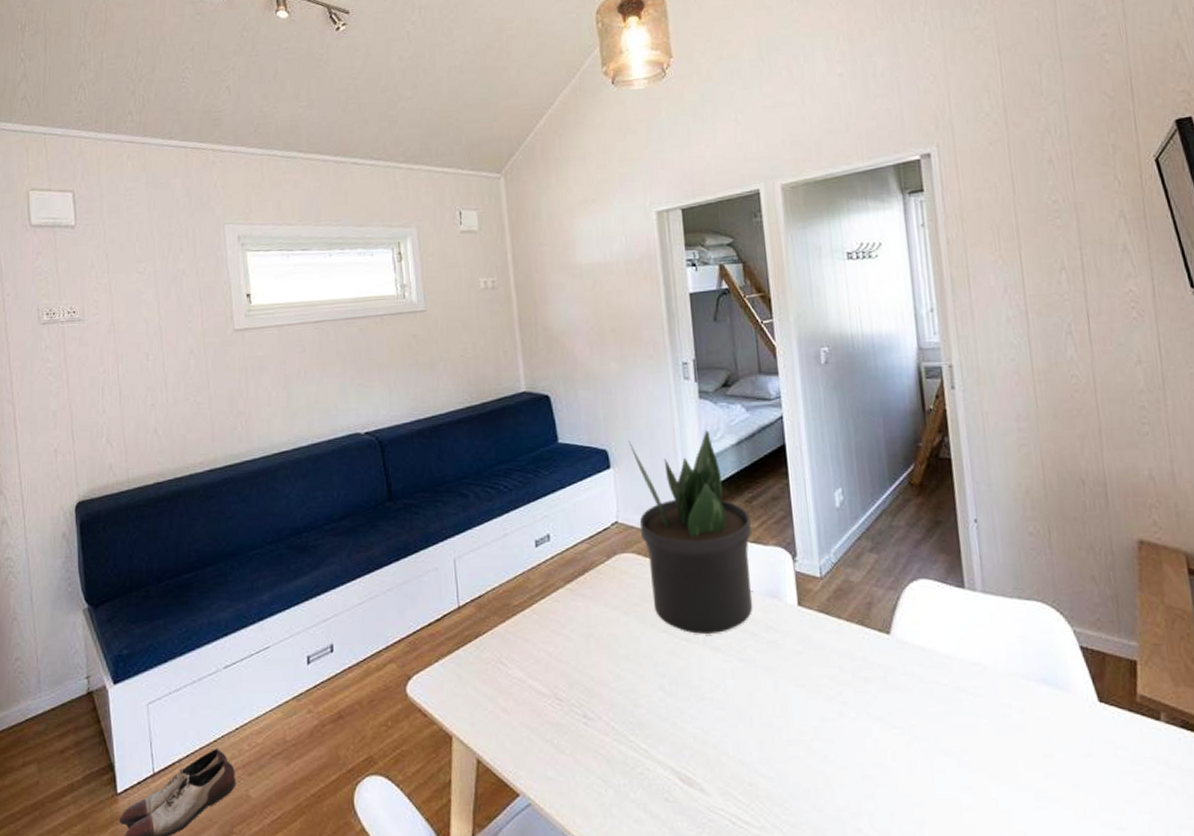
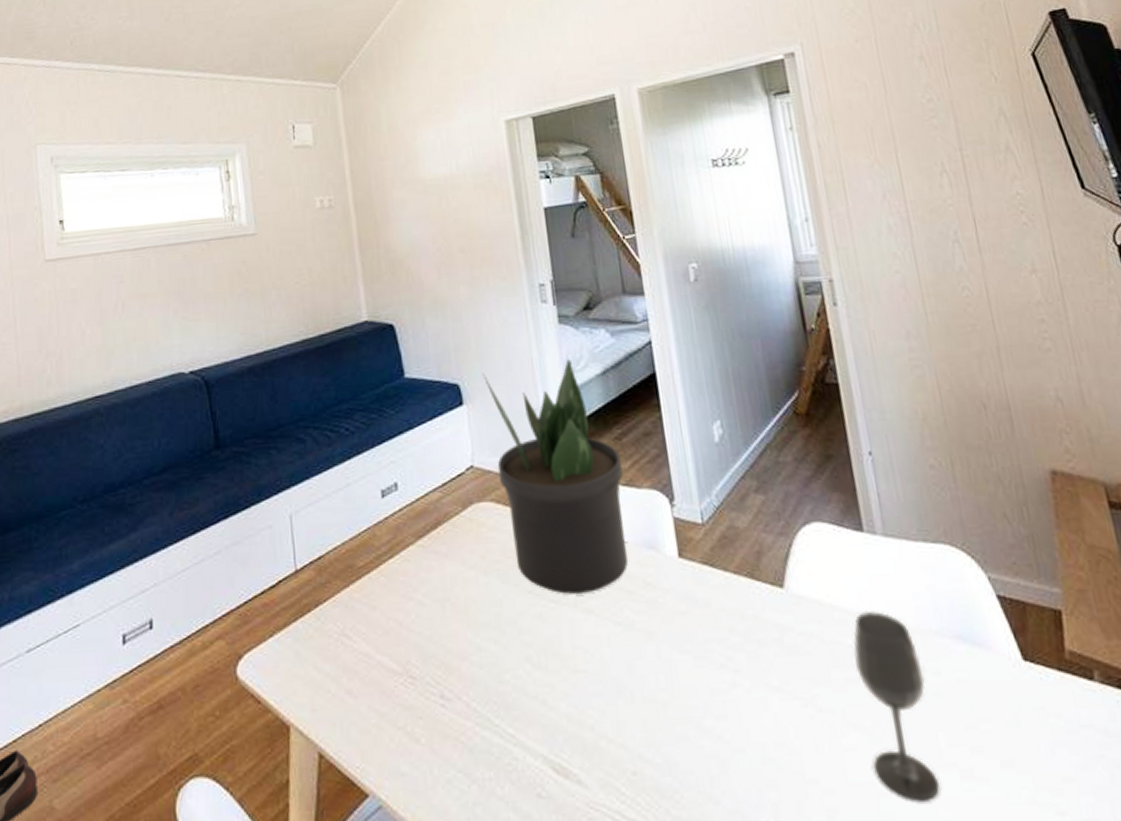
wine glass: none [949,655,1016,815] -> present [853,610,939,801]

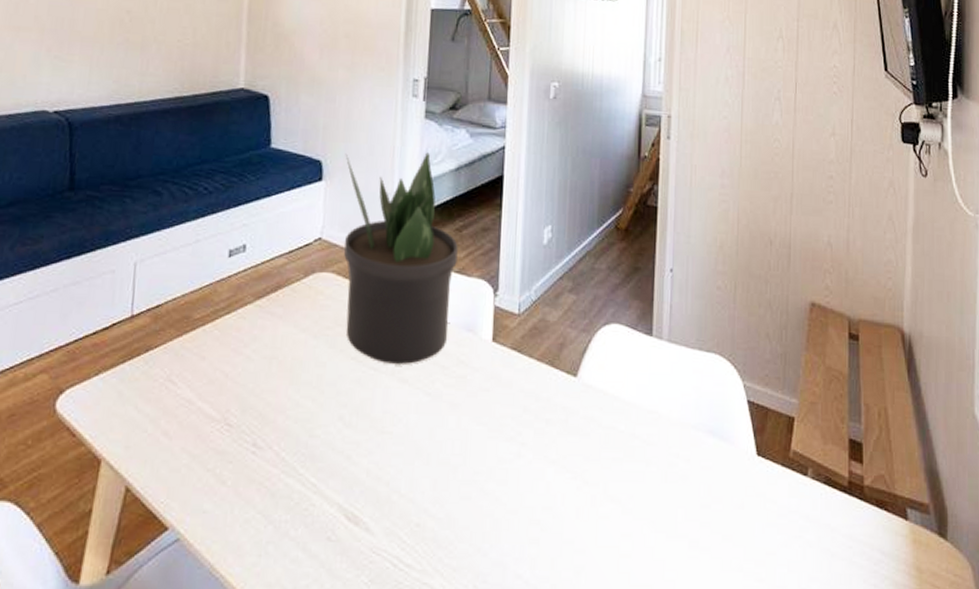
wine glass: present [853,610,939,801] -> none [622,403,677,564]

